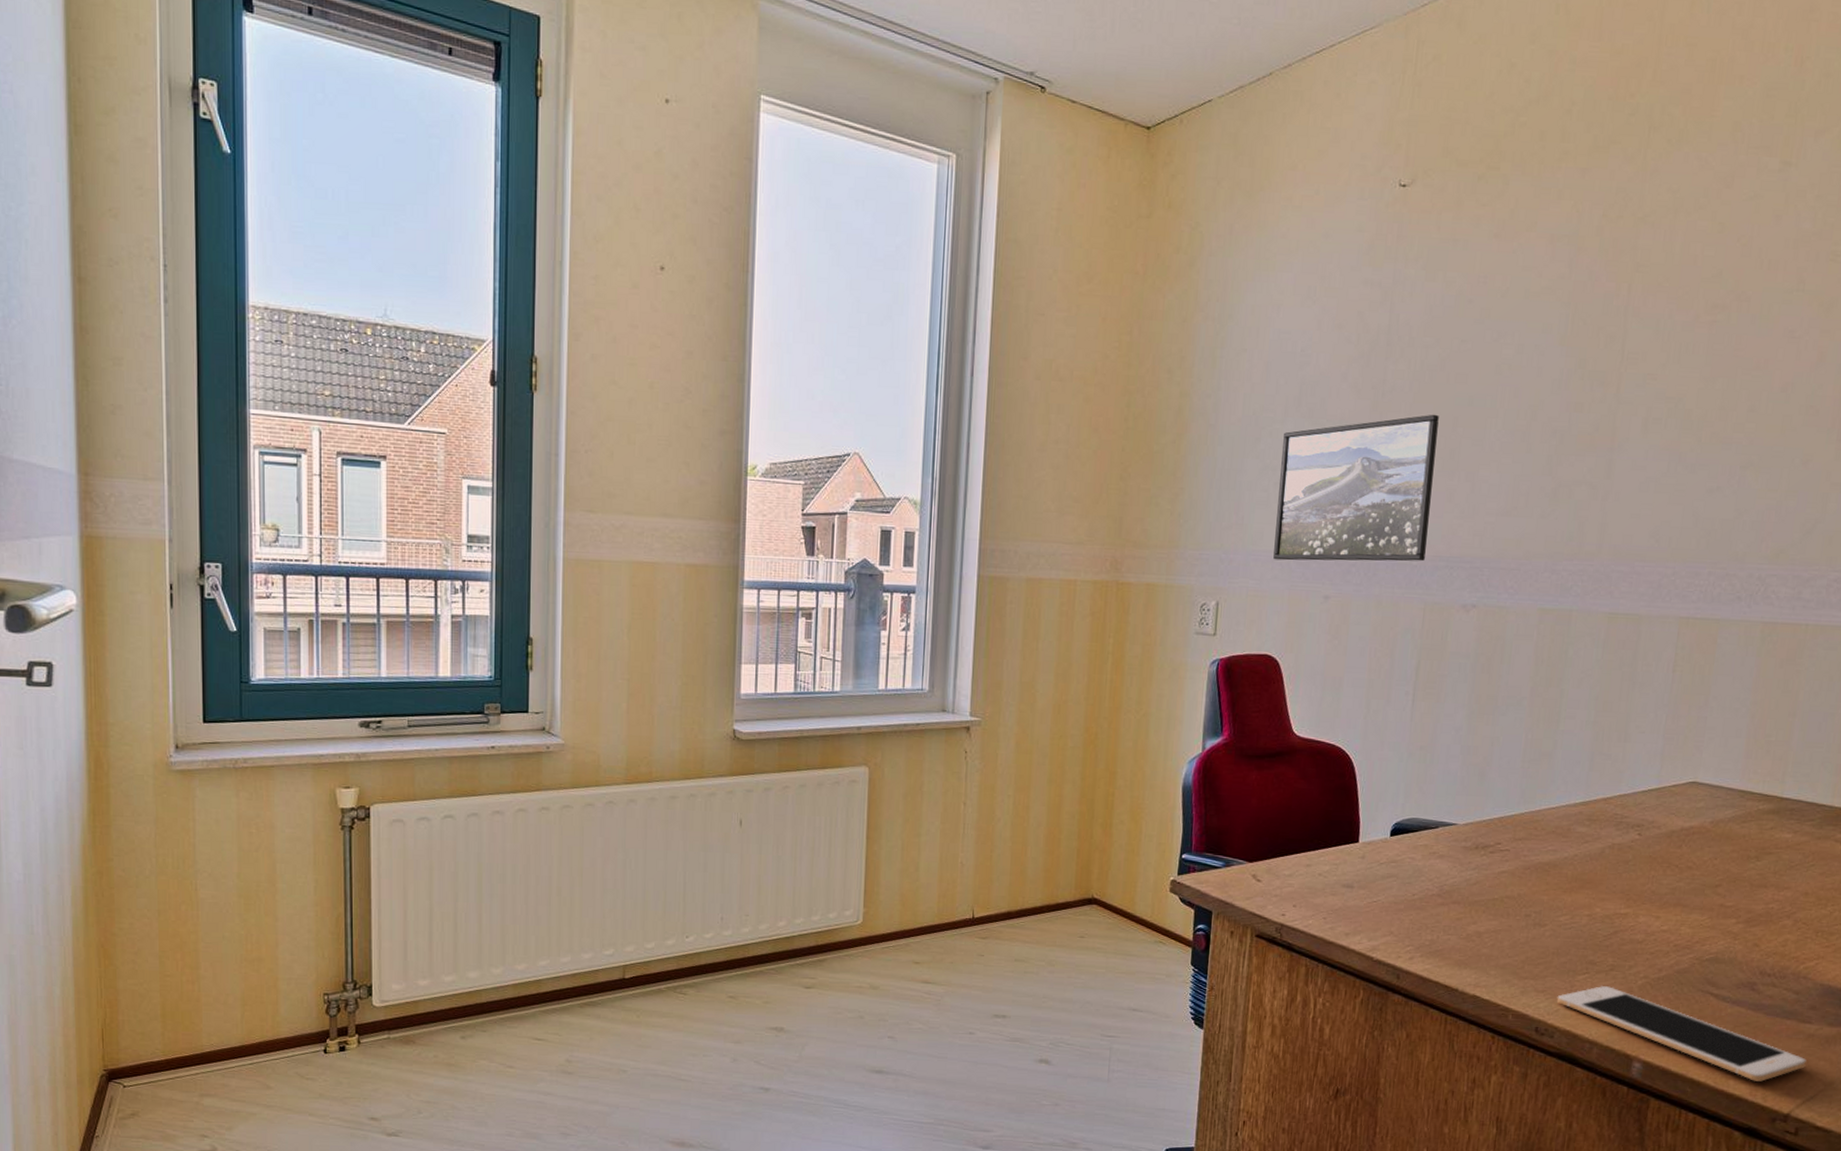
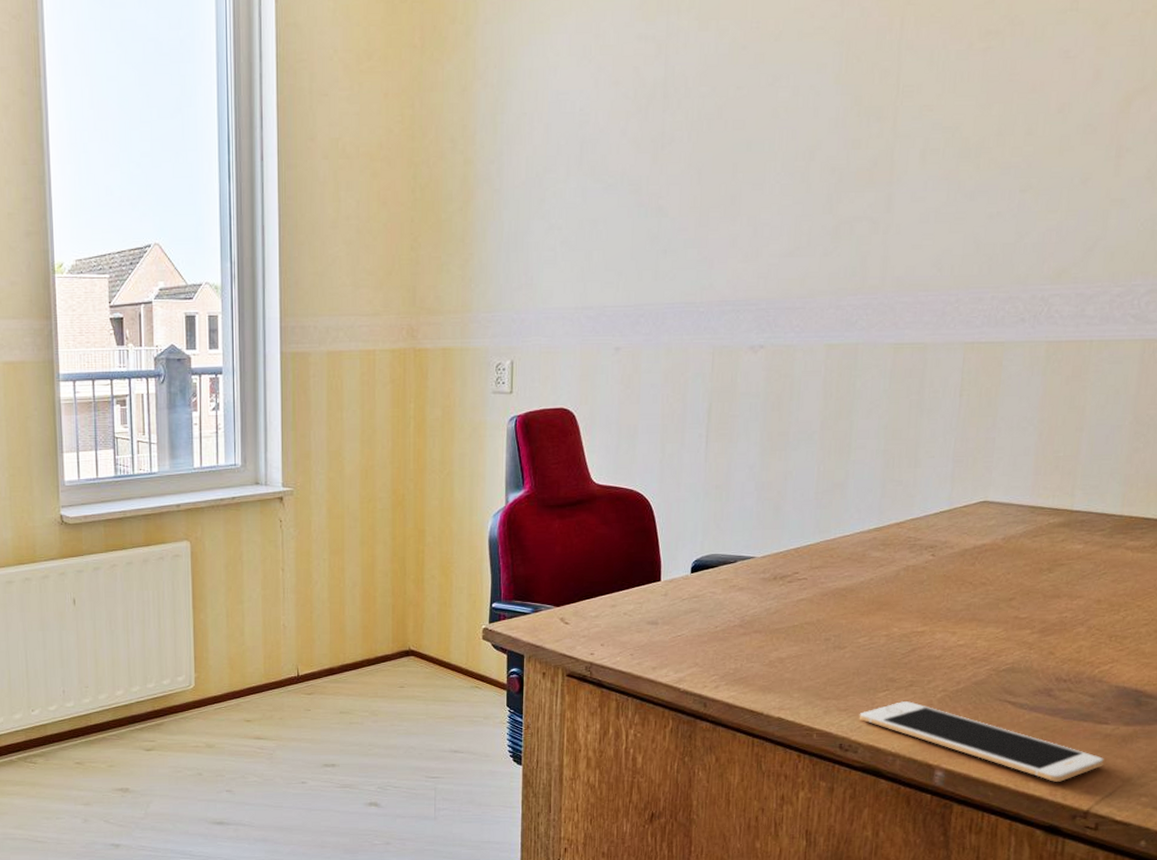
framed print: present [1273,414,1439,562] -> none [564,162,719,316]

